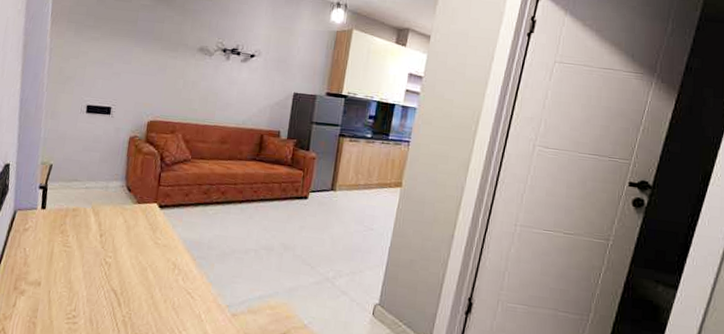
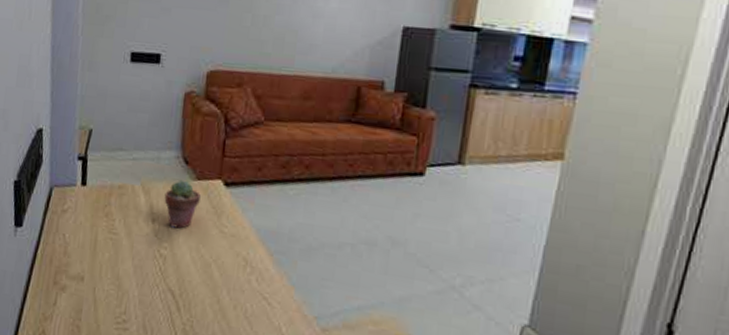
potted succulent: none [110,203,140,242] -> present [164,179,201,229]

